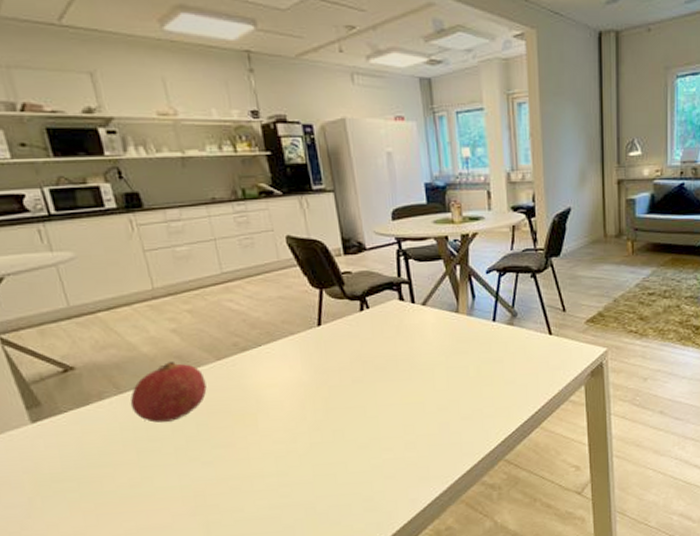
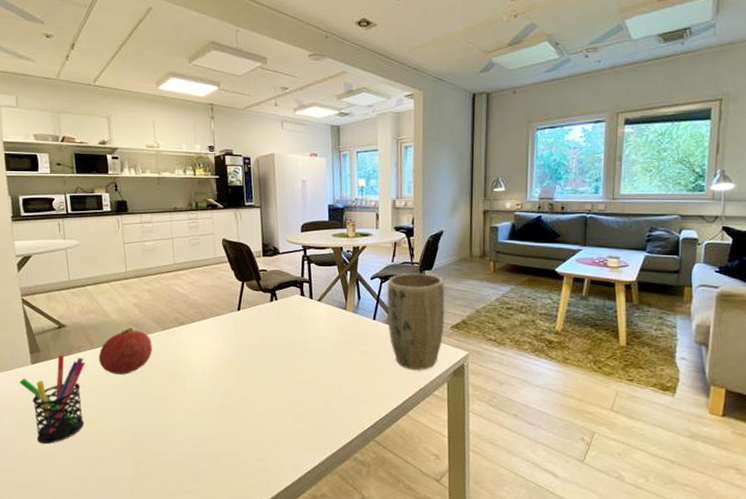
pen holder: none [16,406,125,522] -> present [19,355,85,444]
plant pot: none [507,260,578,375] -> present [387,273,445,370]

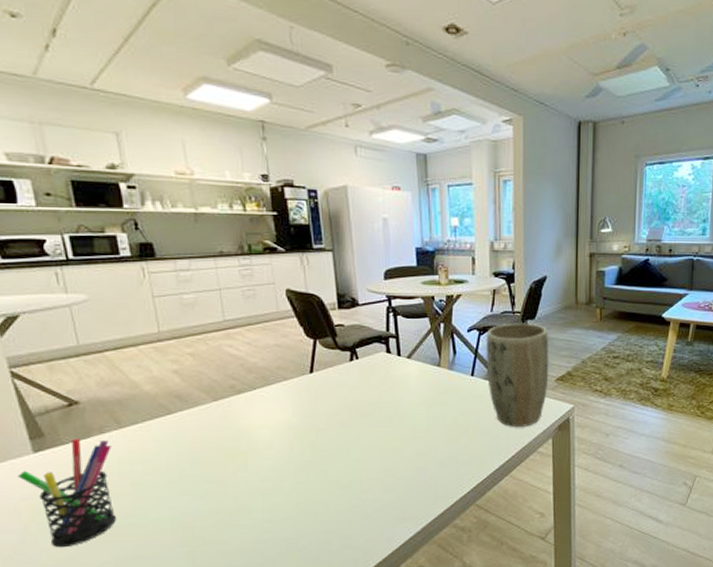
fruit: present [98,328,152,375] -> none [129,401,202,457]

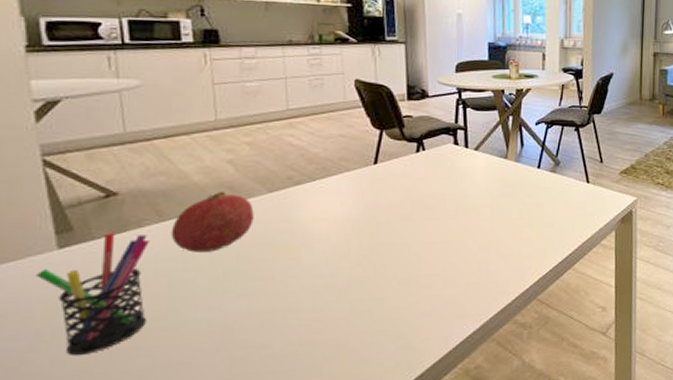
fruit: none [129,401,202,457] -> present [170,192,254,252]
plant pot: present [486,323,549,427] -> none [552,117,614,219]

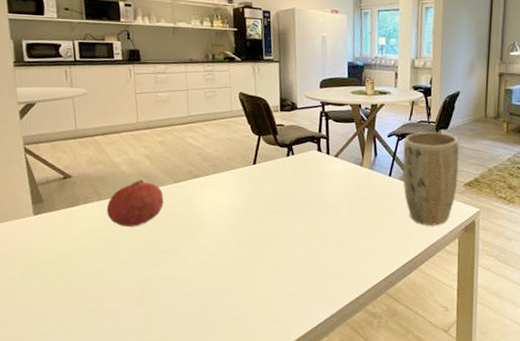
pen holder: present [35,232,149,356] -> none [19,206,92,297]
plant pot: none [552,117,614,219] -> present [402,131,459,226]

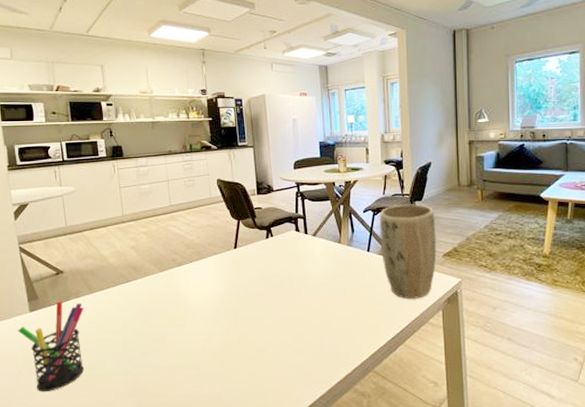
pen holder: none [19,206,92,297] -> present [17,301,85,392]
fruit: present [106,180,164,227] -> none [97,271,151,318]

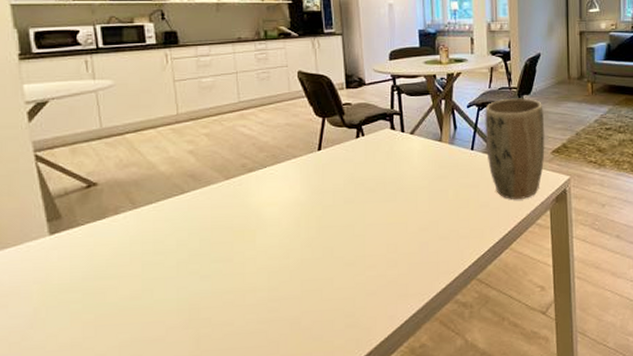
pen holder: present [17,301,85,392] -> none [31,219,125,333]

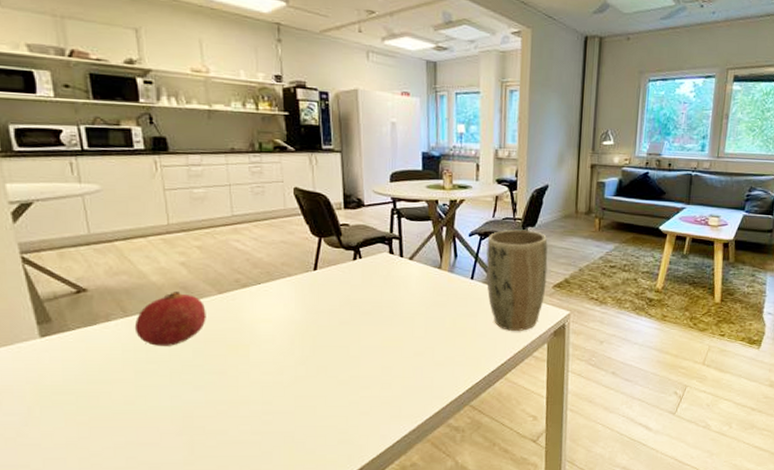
fruit: none [142,180,213,237] -> present [134,292,206,346]

